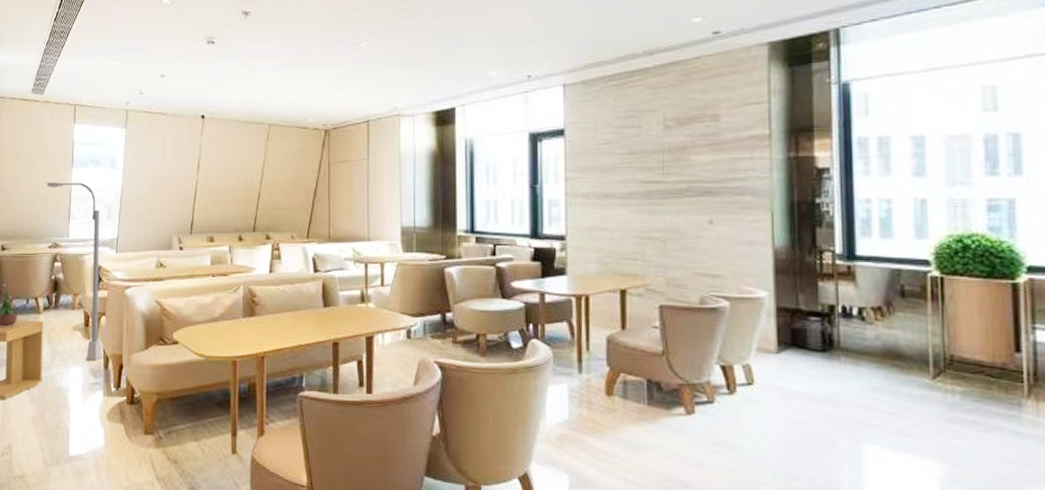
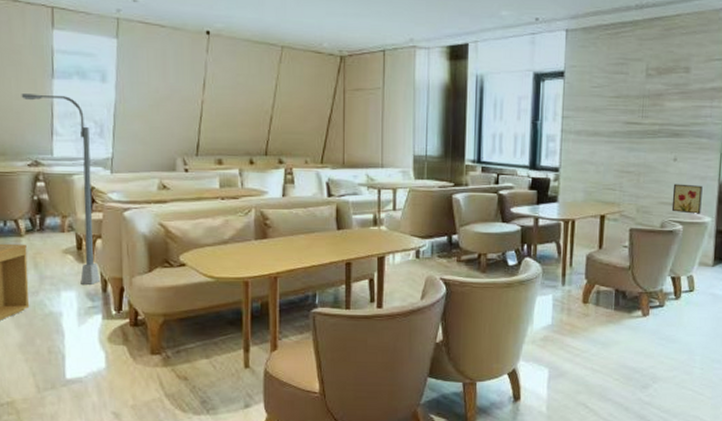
wall art: none [711,251,752,287] -> present [671,183,703,214]

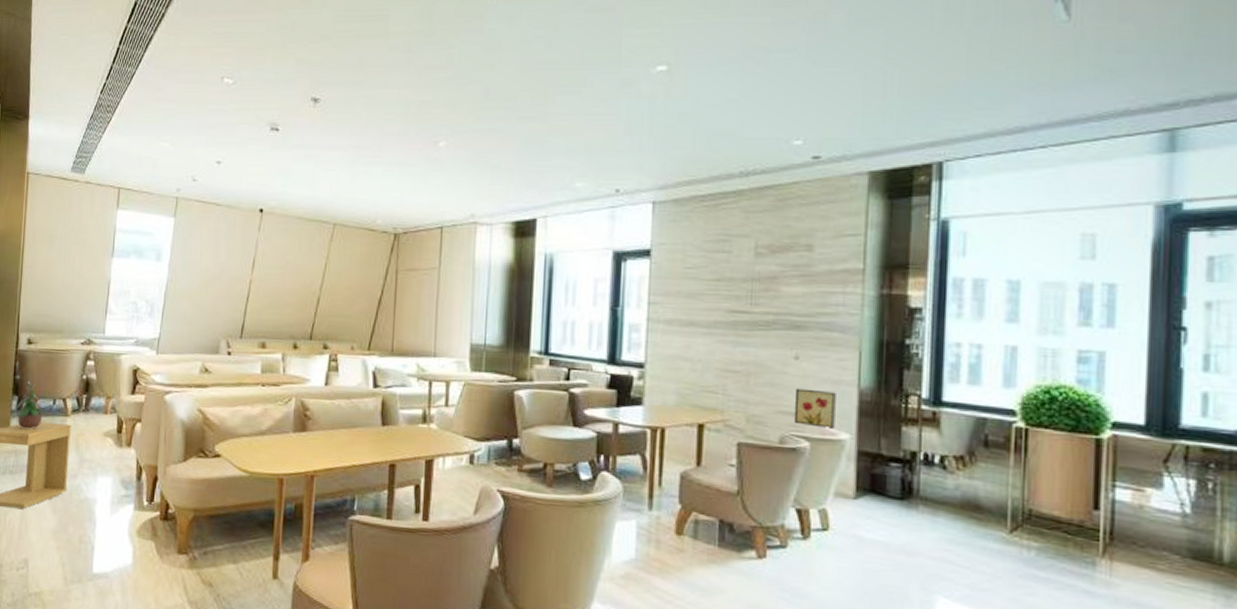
floor lamp: present [21,93,100,285] -> none [82,272,140,471]

